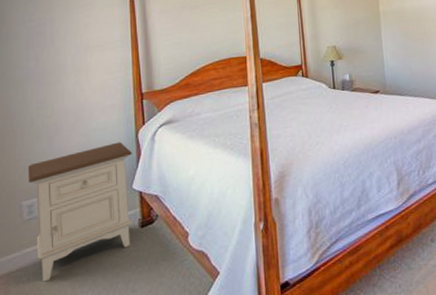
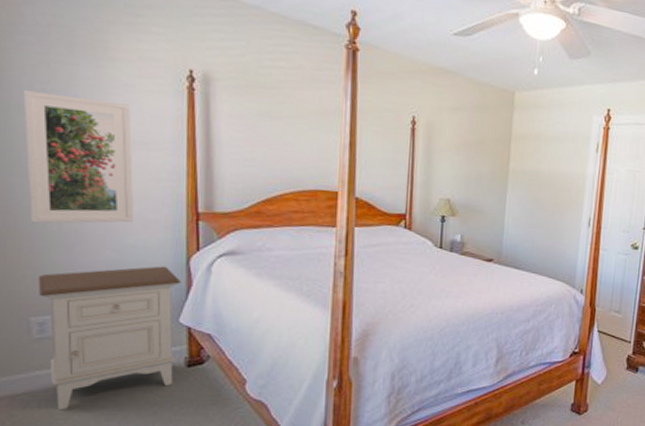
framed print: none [17,19,96,123] -> present [23,90,134,224]

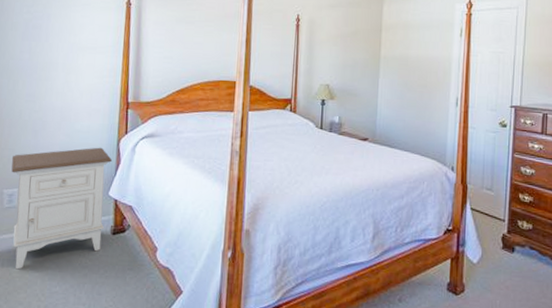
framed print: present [23,90,134,224] -> none [11,13,86,114]

